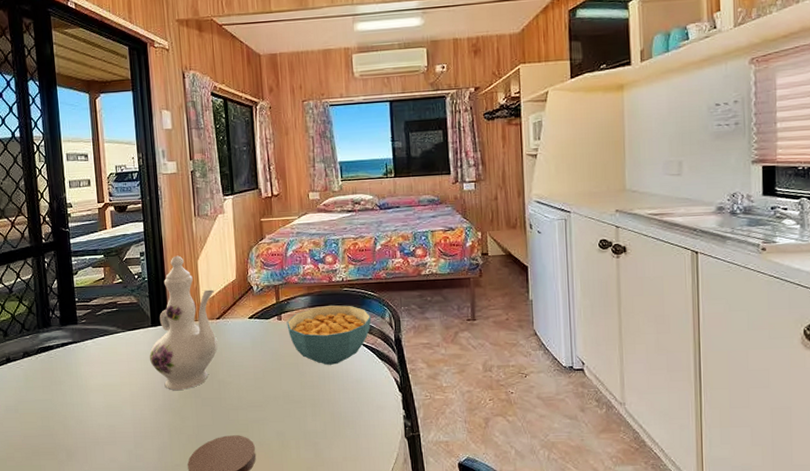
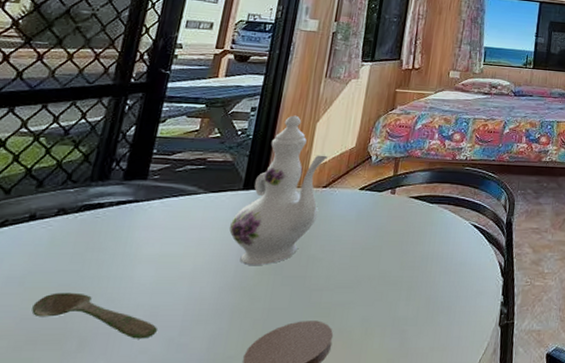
spoon: none [29,416,118,451] -> present [31,292,157,339]
cereal bowl: present [286,304,372,365] -> none [399,182,488,245]

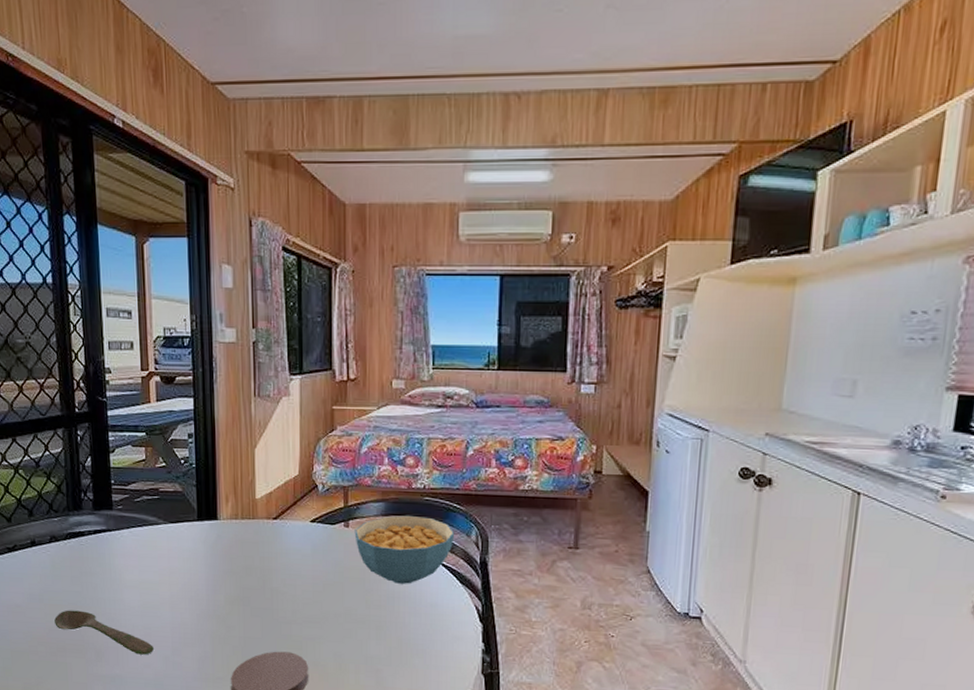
ewer: present [229,115,328,265] -> none [193,441,272,596]
cereal bowl: none [399,182,488,245] -> present [354,515,455,584]

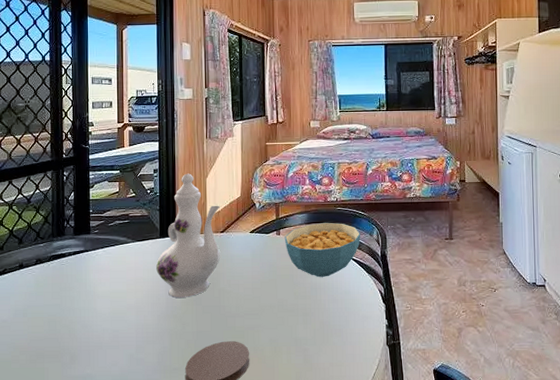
spoon: present [54,610,153,655] -> none [36,321,120,355]
ewer: none [193,441,272,596] -> present [155,173,220,298]

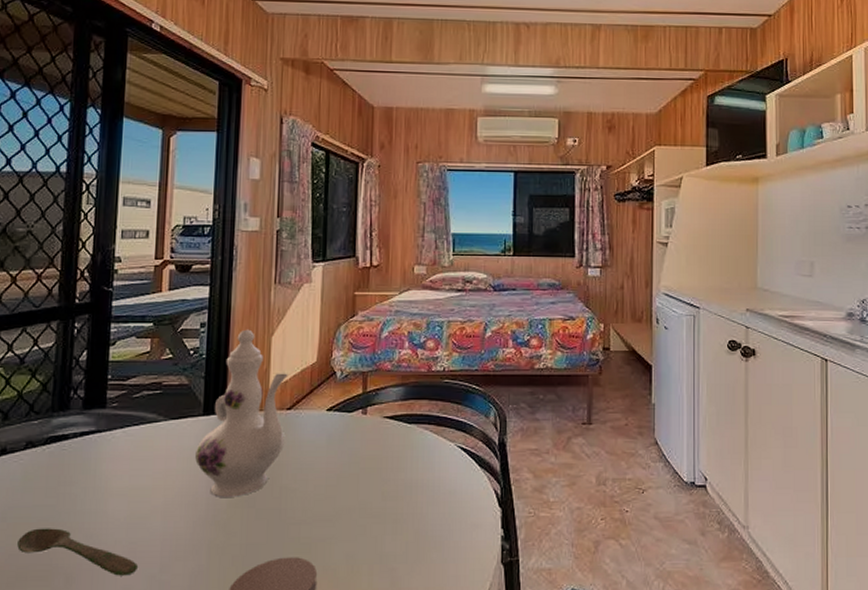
spoon: none [36,321,120,355] -> present [17,528,138,576]
cereal bowl: present [284,222,361,277] -> none [372,398,474,471]

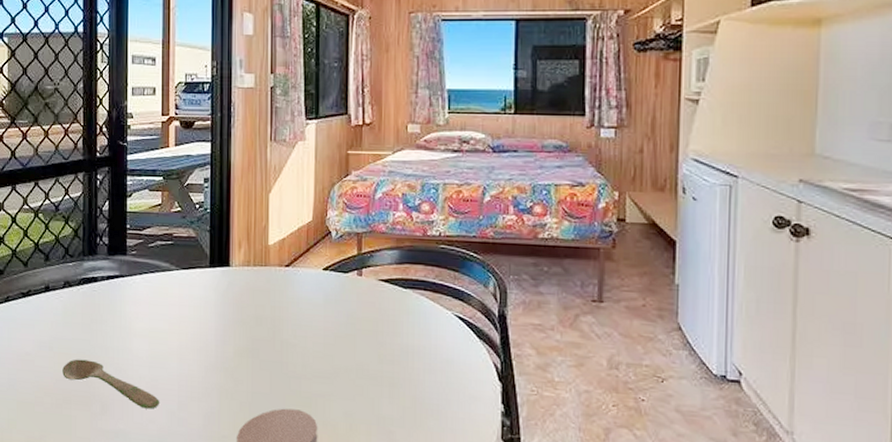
ewer: present [194,329,288,497] -> none [203,185,285,347]

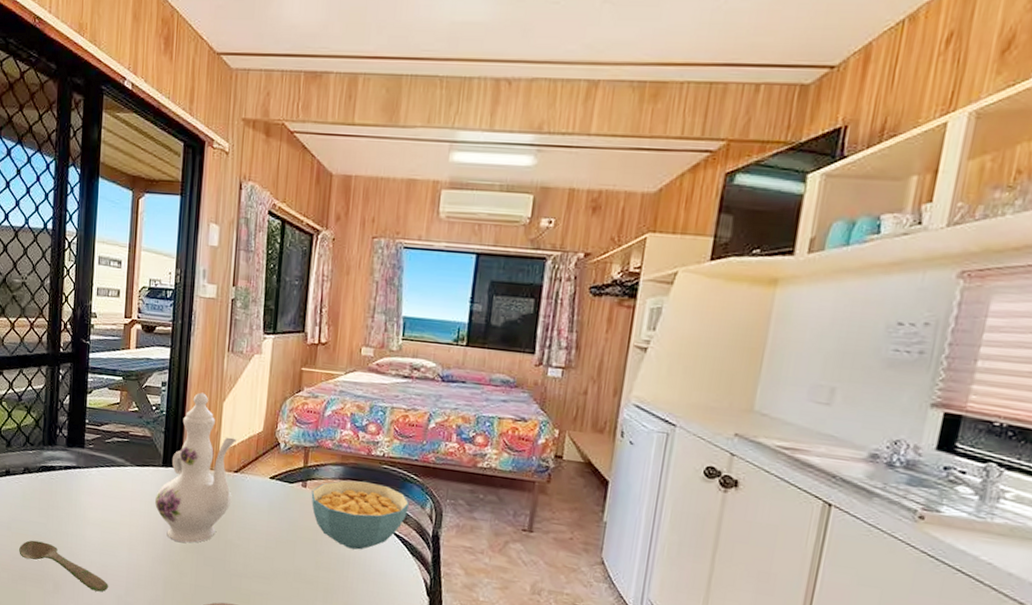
ewer: none [203,185,285,347] -> present [154,392,237,543]
cereal bowl: none [368,263,472,338] -> present [311,480,410,550]

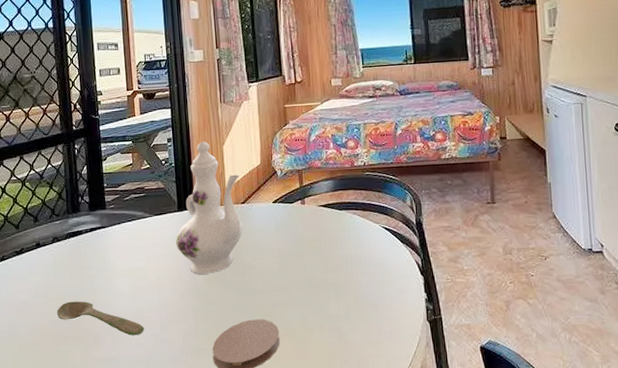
cereal bowl: present [311,480,410,550] -> none [310,188,393,249]

